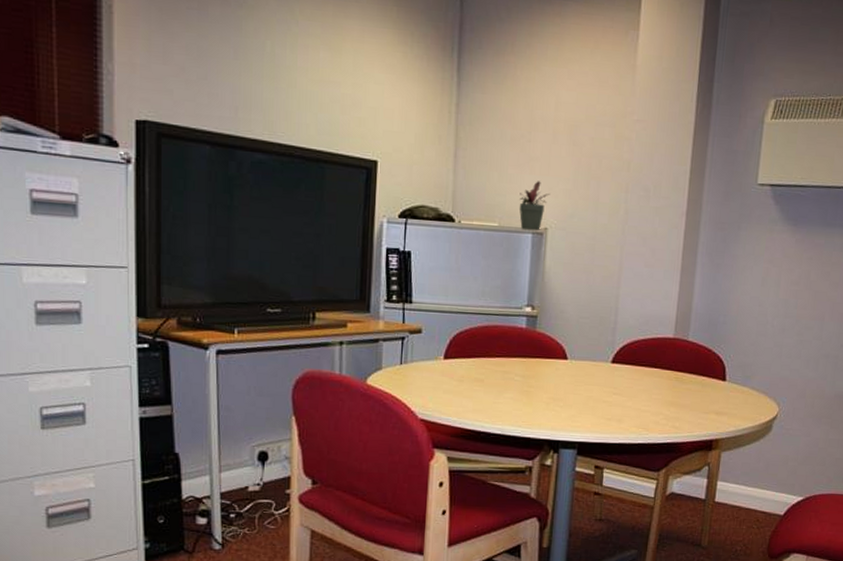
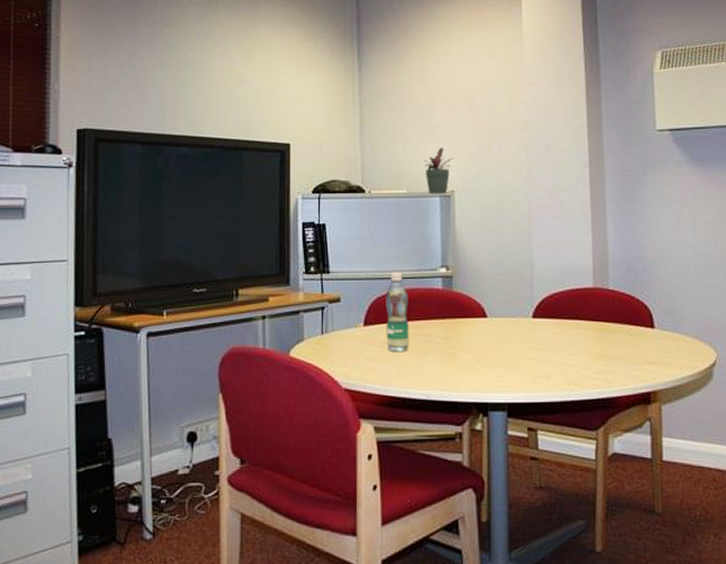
bottle: none [465,306,491,387] -> present [386,271,409,352]

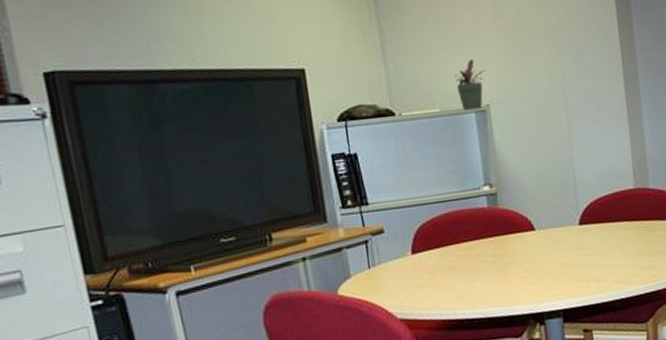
bottle: present [386,271,409,352] -> none [430,194,461,276]

